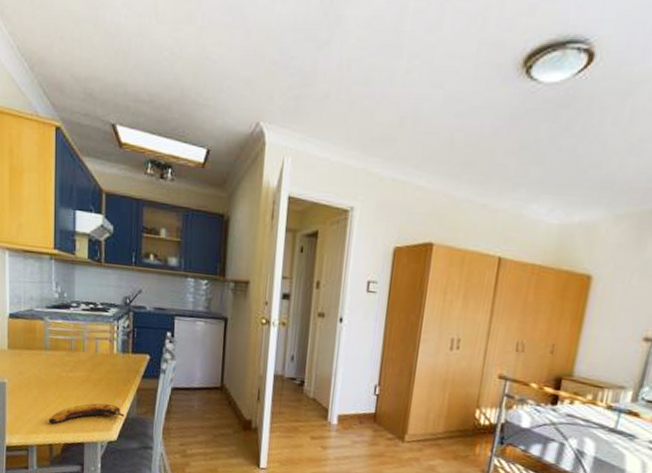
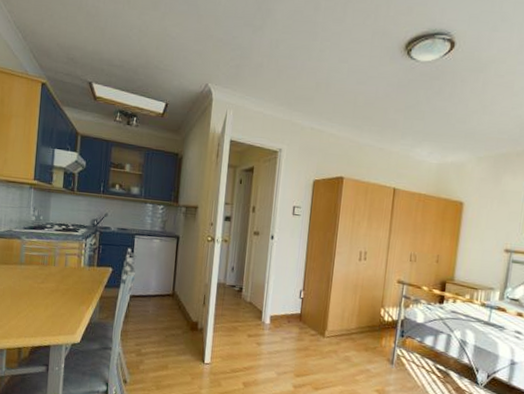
banana: present [48,403,124,424] -> none [19,310,88,330]

